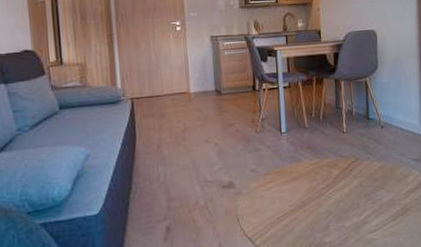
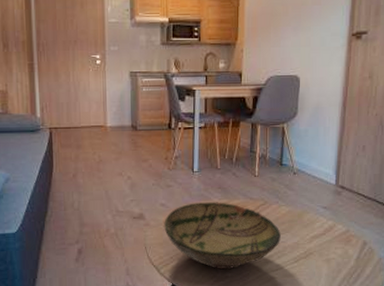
bowl: none [255,162,376,236] -> present [164,202,281,270]

